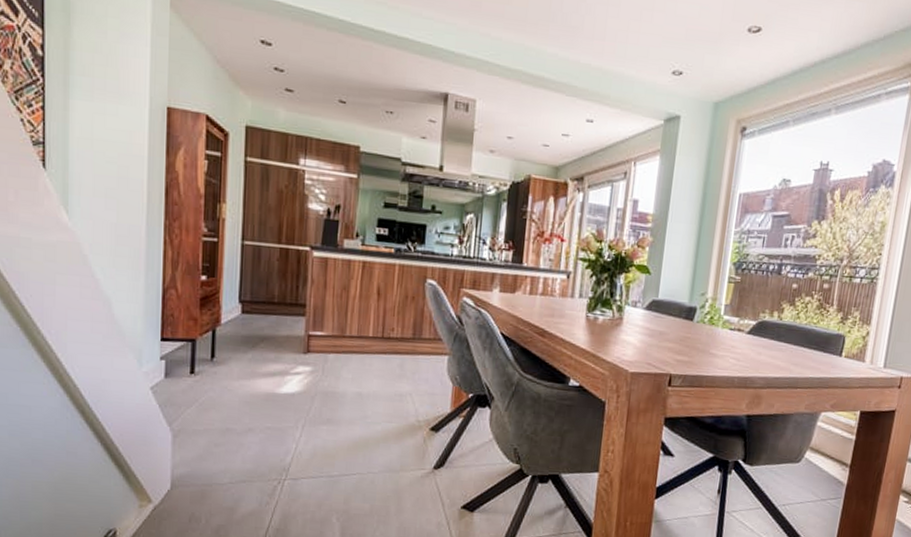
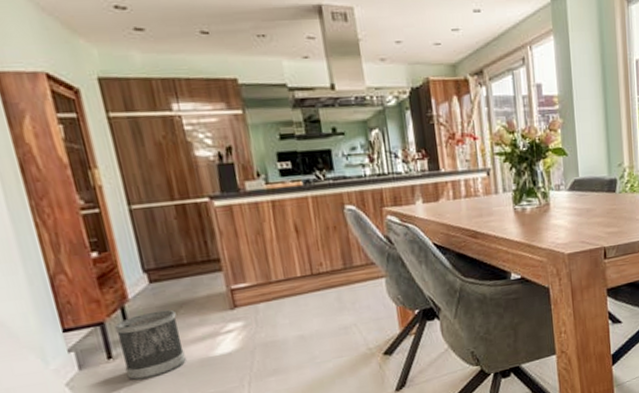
wastebasket: none [202,339,256,400] -> present [115,309,186,381]

